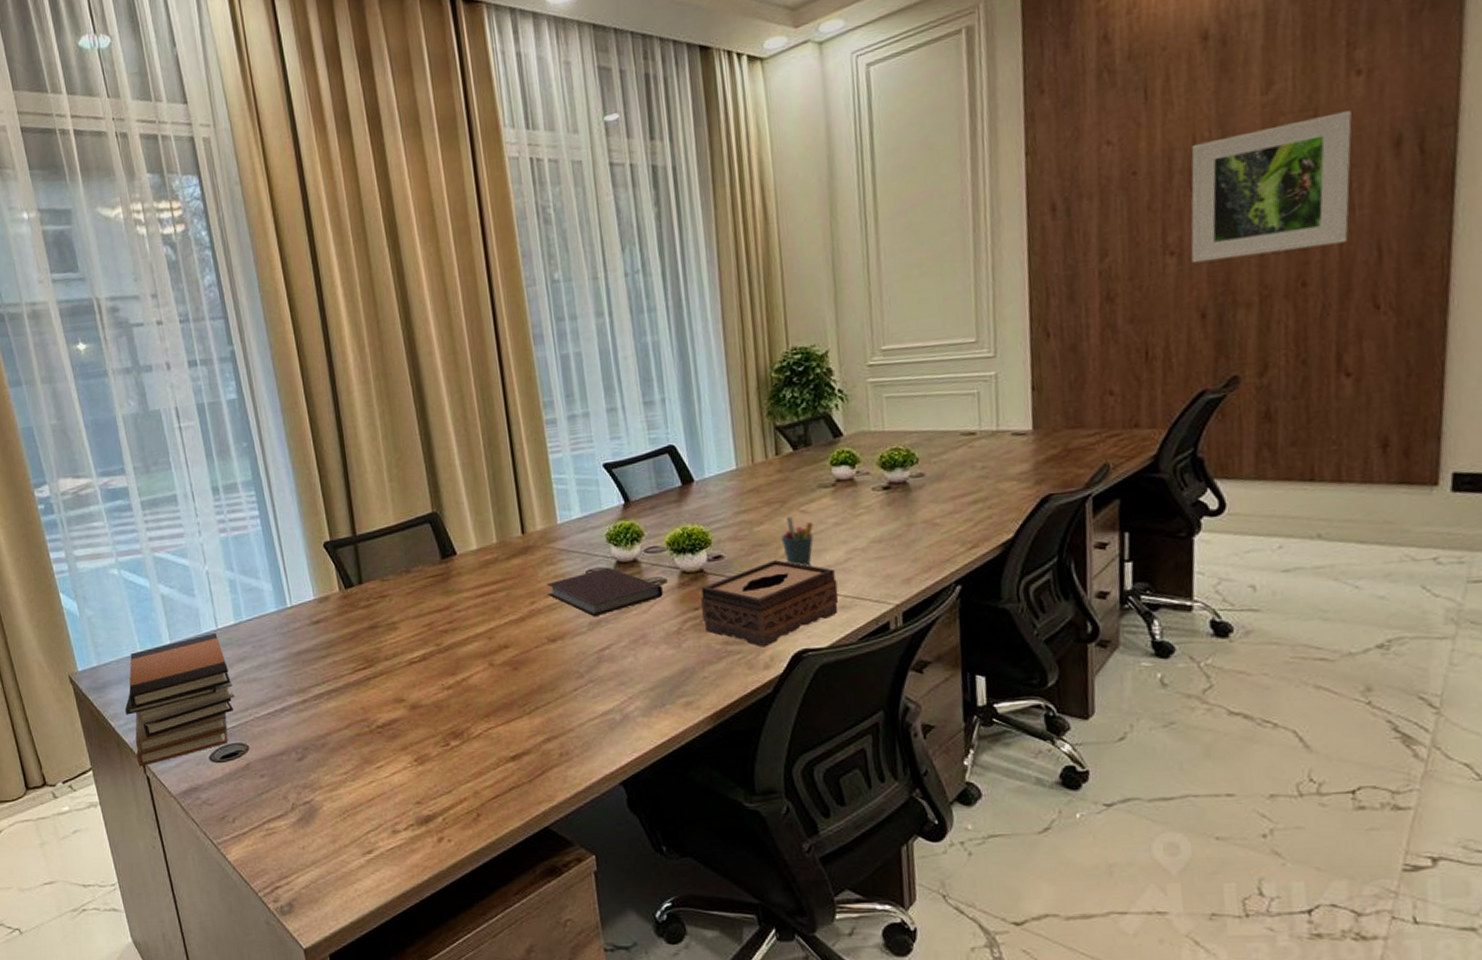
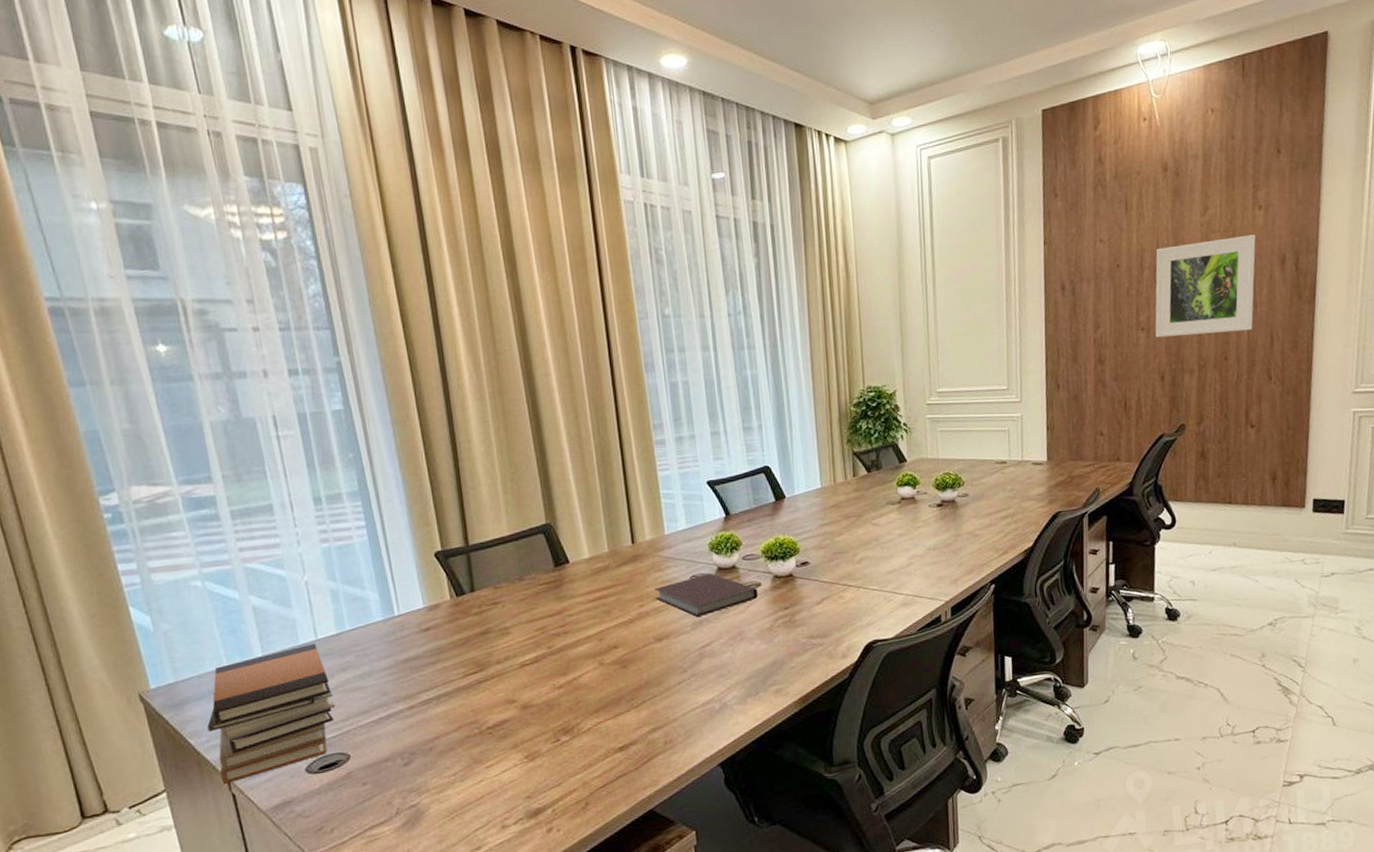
tissue box: present [701,560,839,647] -> none [790,565,902,640]
pen holder: present [782,517,814,567] -> none [857,529,883,571]

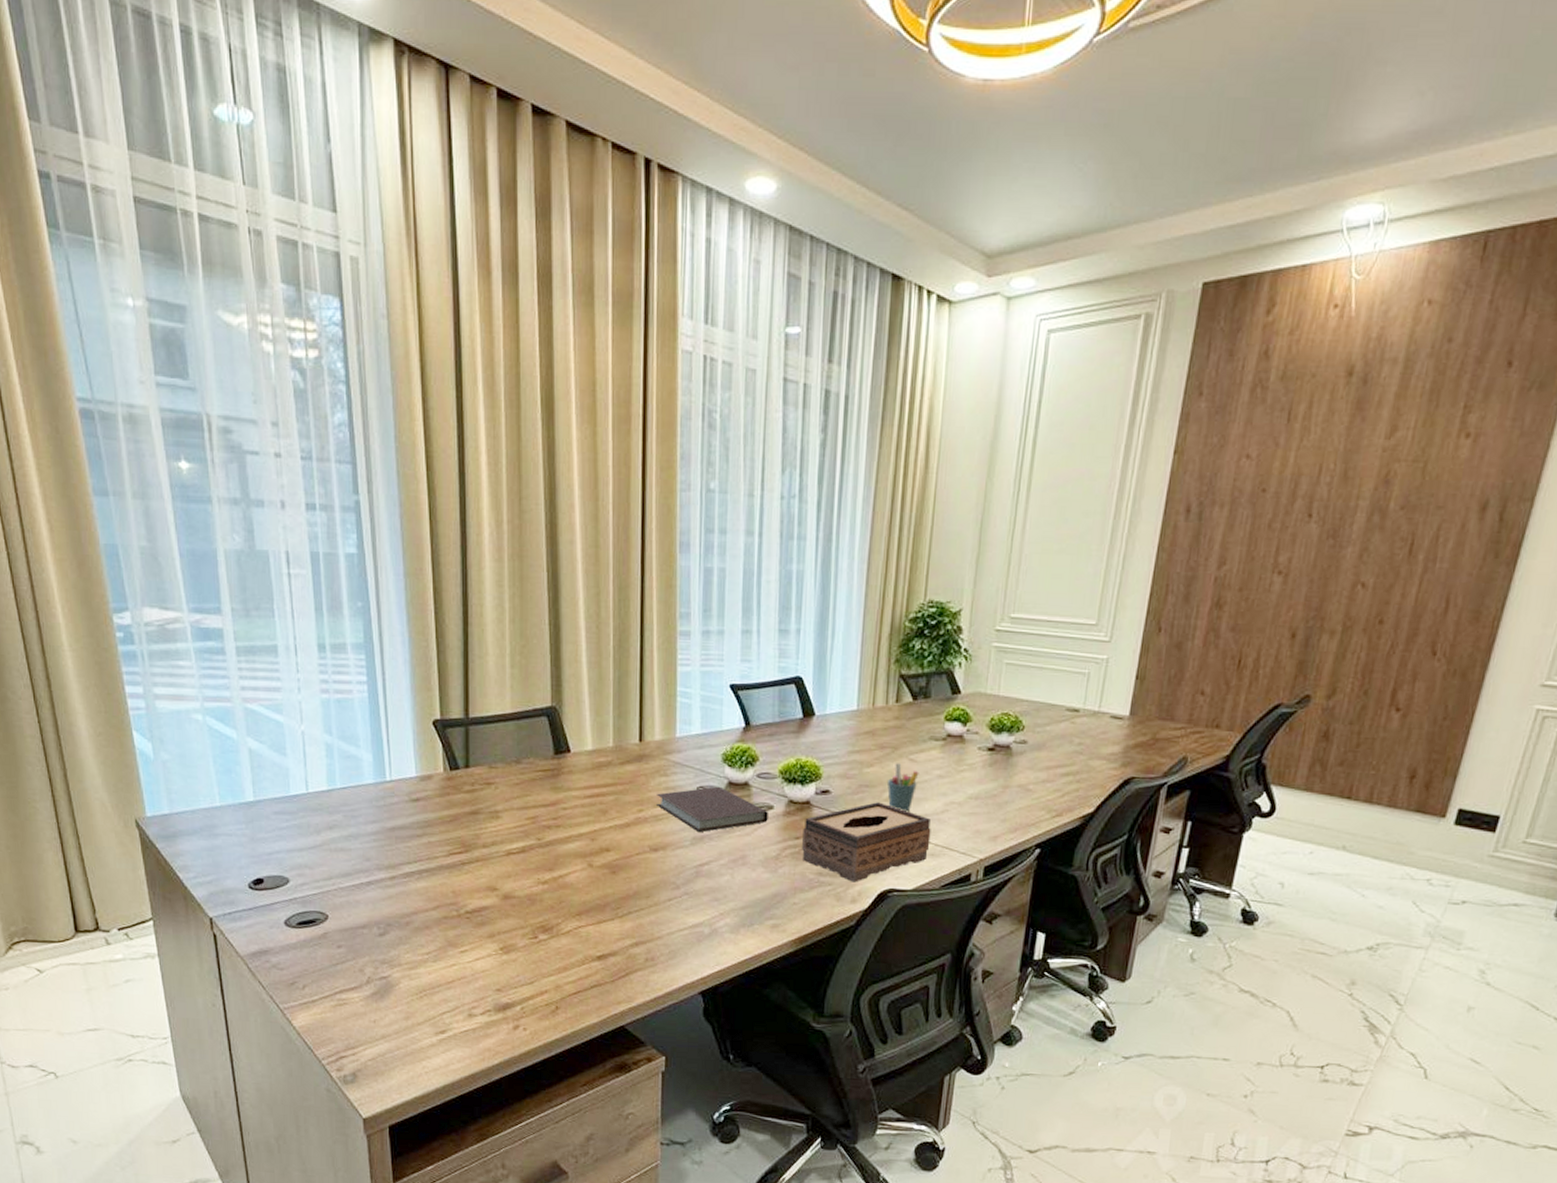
book stack: present [207,644,336,785] -> none [196,796,319,923]
tissue box: none [790,565,902,640] -> present [802,802,931,883]
pen holder: none [857,529,883,571] -> present [887,763,919,812]
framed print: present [1155,234,1256,338] -> none [1294,469,1454,590]

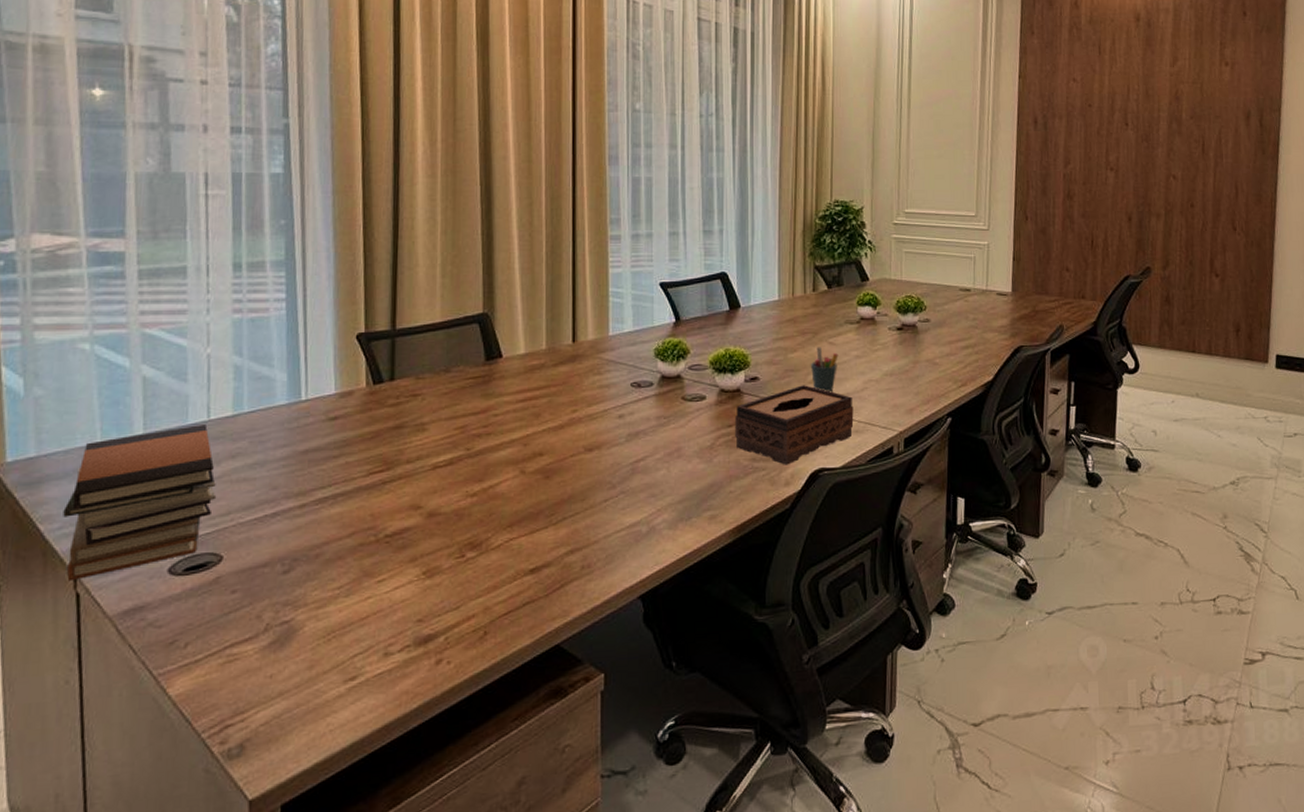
book stack: none [196,796,319,923] -> present [63,425,217,582]
notebook: present [656,786,768,833] -> none [591,381,701,429]

